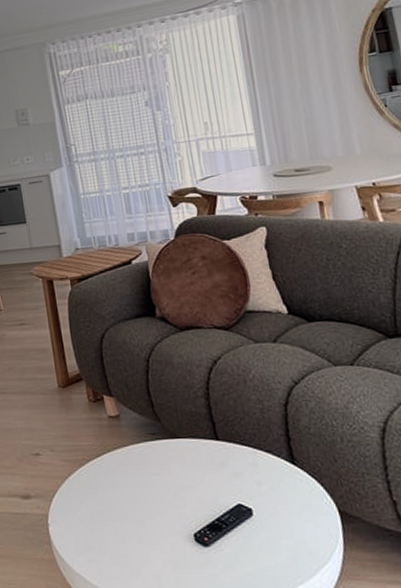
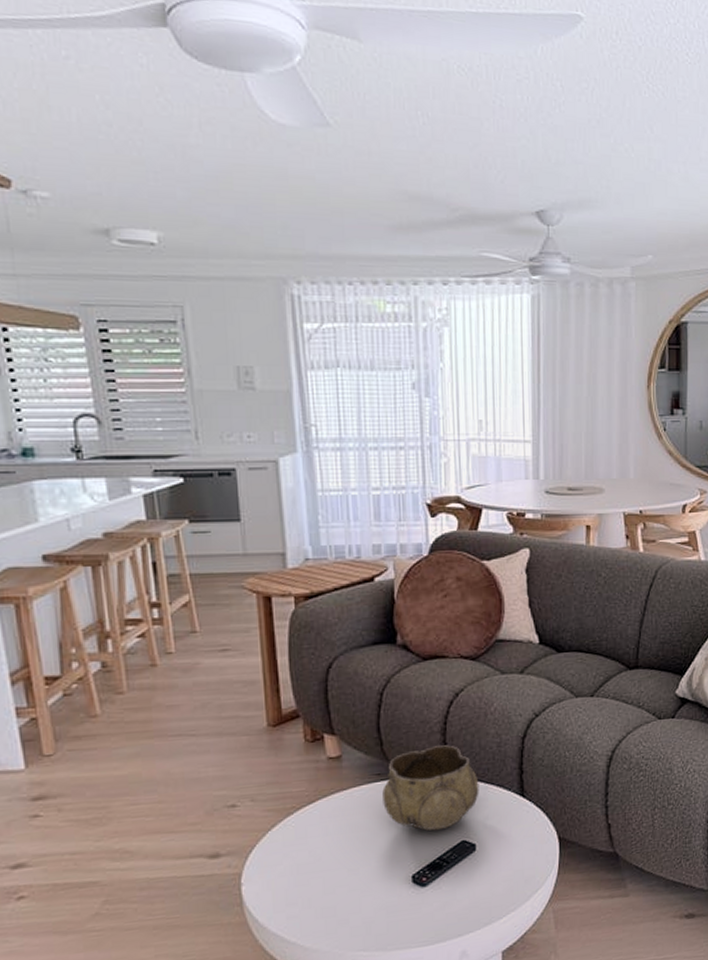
decorative bowl: none [158,409,249,492] -> present [382,745,479,831]

